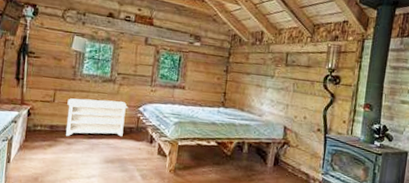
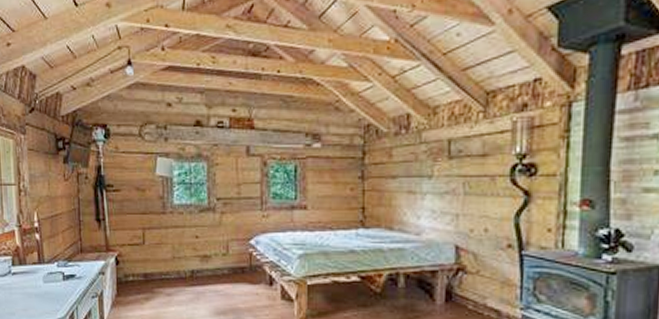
bench: present [66,98,128,137] -> none [160,235,236,286]

